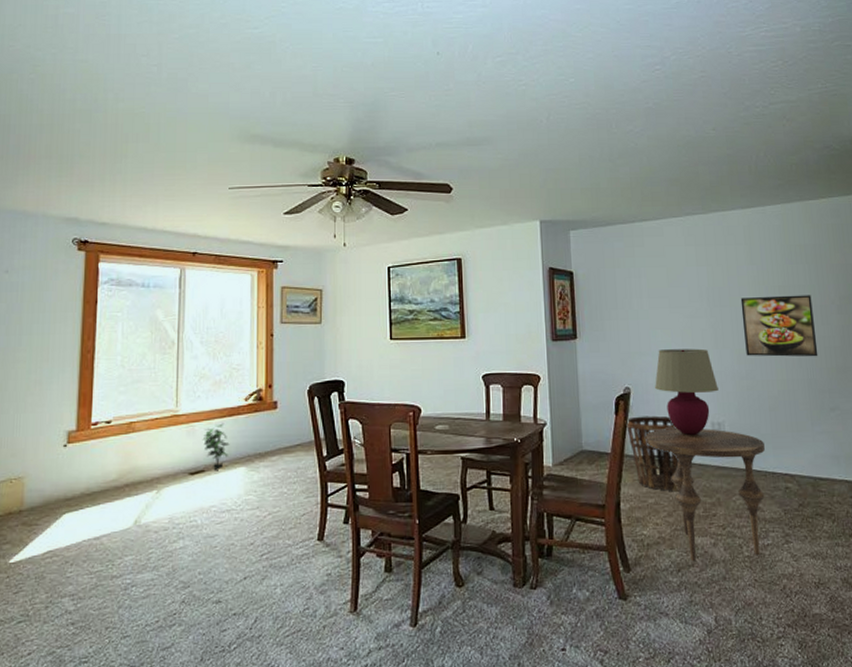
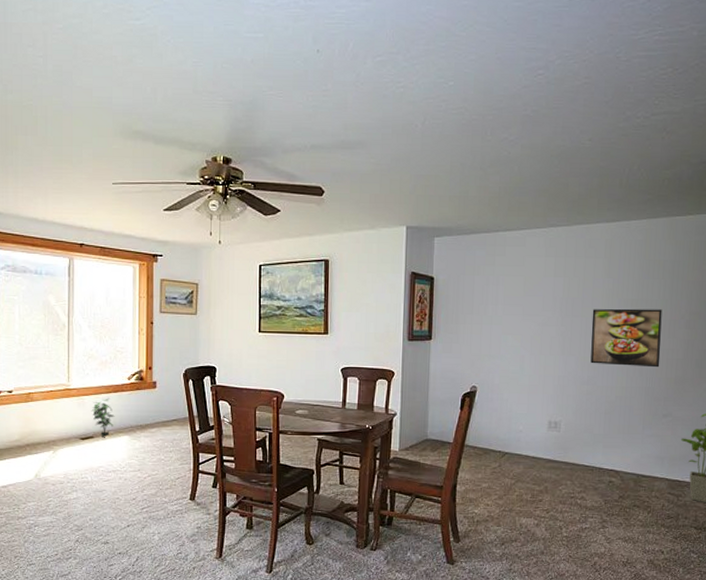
basket: present [625,415,693,492] -> none [468,412,527,479]
side table: present [645,428,765,562] -> none [486,424,595,538]
table lamp: present [655,348,719,435] -> none [500,353,560,431]

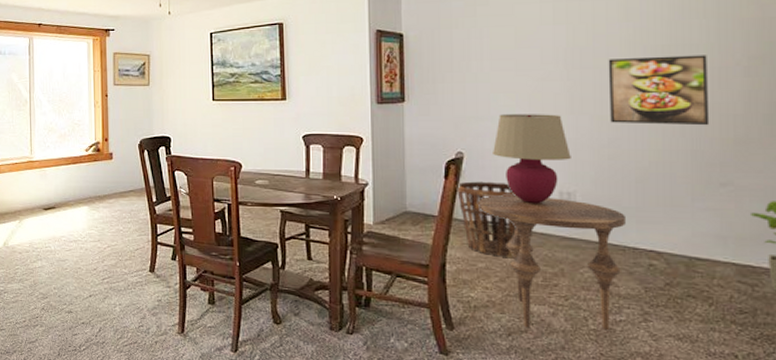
potted plant: present [91,398,115,437] -> none [52,169,75,207]
basket: none [468,412,527,479] -> present [455,181,534,259]
side table: none [486,424,595,538] -> present [478,195,625,330]
table lamp: none [500,353,560,431] -> present [493,114,571,203]

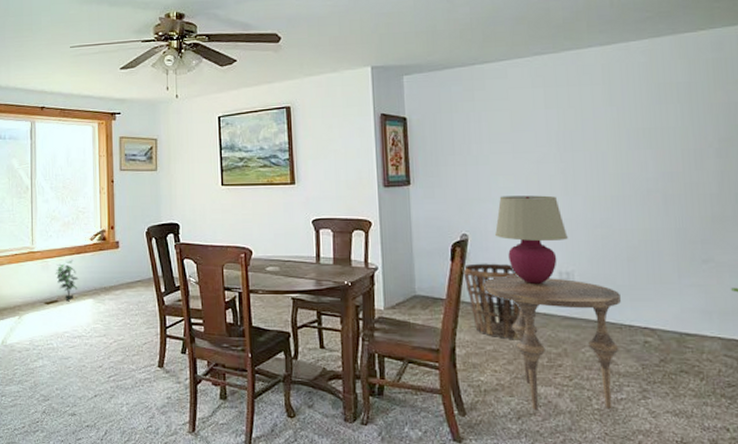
potted plant: none [52,169,75,207] -> present [55,260,79,301]
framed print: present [608,55,710,126] -> none [596,137,690,205]

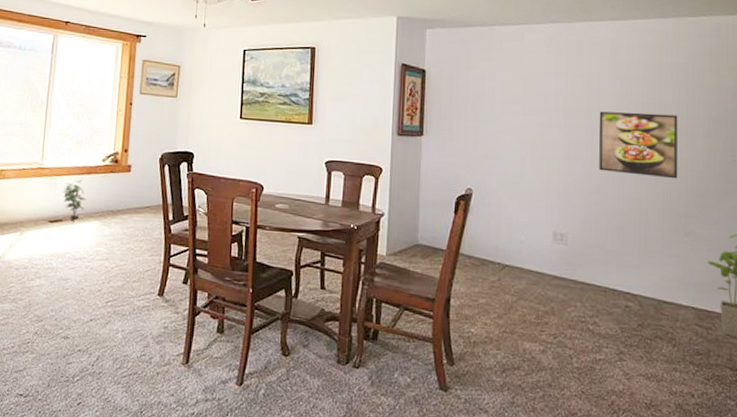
basket: present [461,263,537,340] -> none [463,217,530,296]
side table: present [484,277,621,411] -> none [483,232,608,368]
table lamp: present [495,195,568,283] -> none [498,155,565,243]
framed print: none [596,137,690,205] -> present [598,111,678,179]

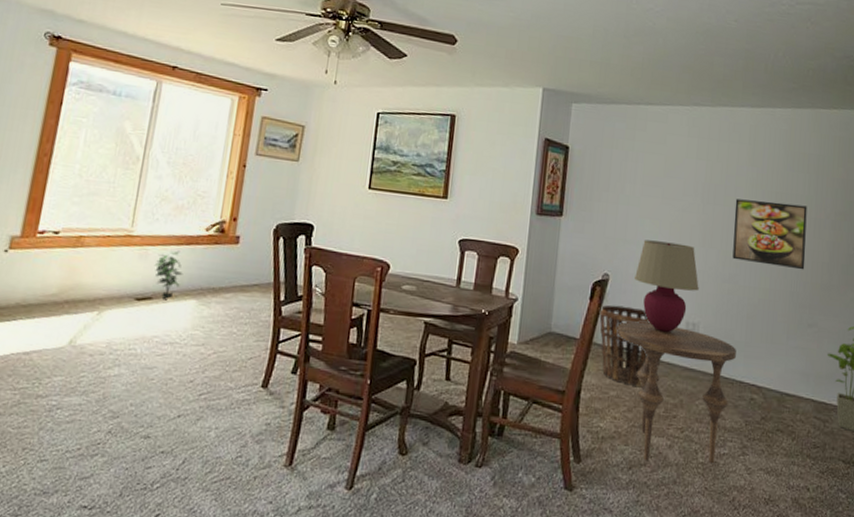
basket: none [463,217,530,296] -> present [598,305,661,388]
side table: none [483,232,608,368] -> present [616,321,736,463]
table lamp: none [498,155,565,243] -> present [635,240,699,332]

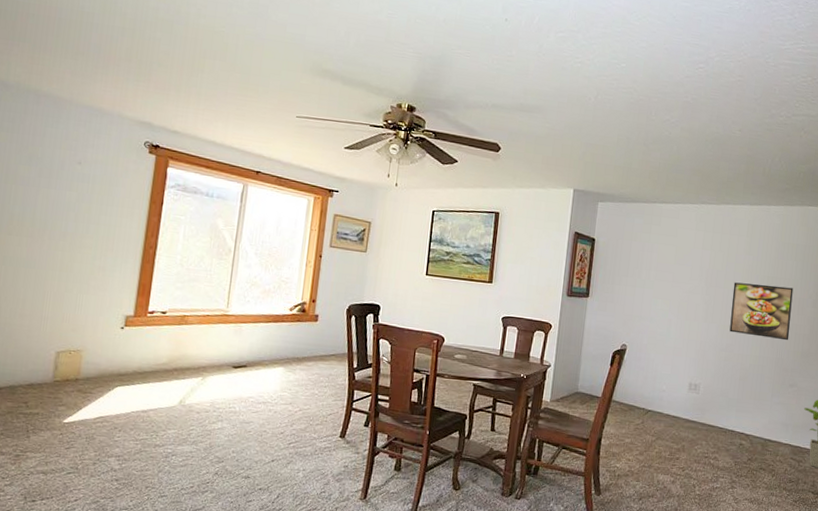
potted plant: present [154,251,183,299] -> none [247,327,272,367]
basket: present [598,305,661,388] -> none [617,369,668,436]
side table: present [616,321,736,463] -> none [632,383,730,495]
table lamp: present [635,240,699,332] -> none [648,316,701,392]

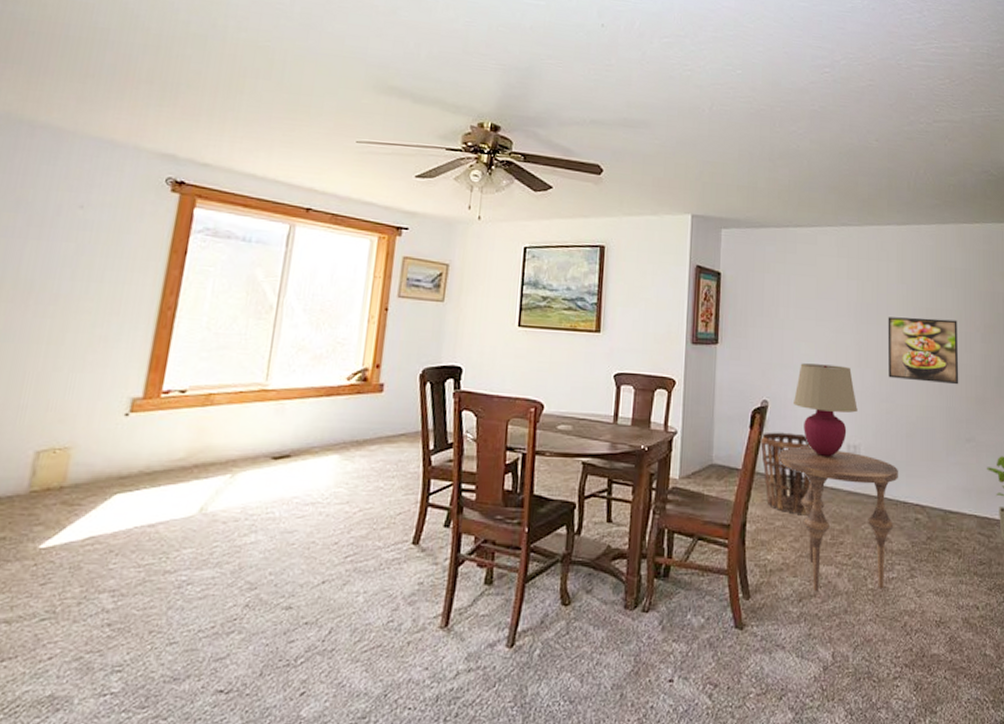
basket: none [617,369,668,436] -> present [759,432,825,516]
side table: none [632,383,730,495] -> present [779,447,898,592]
table lamp: none [648,316,701,392] -> present [794,363,858,456]

